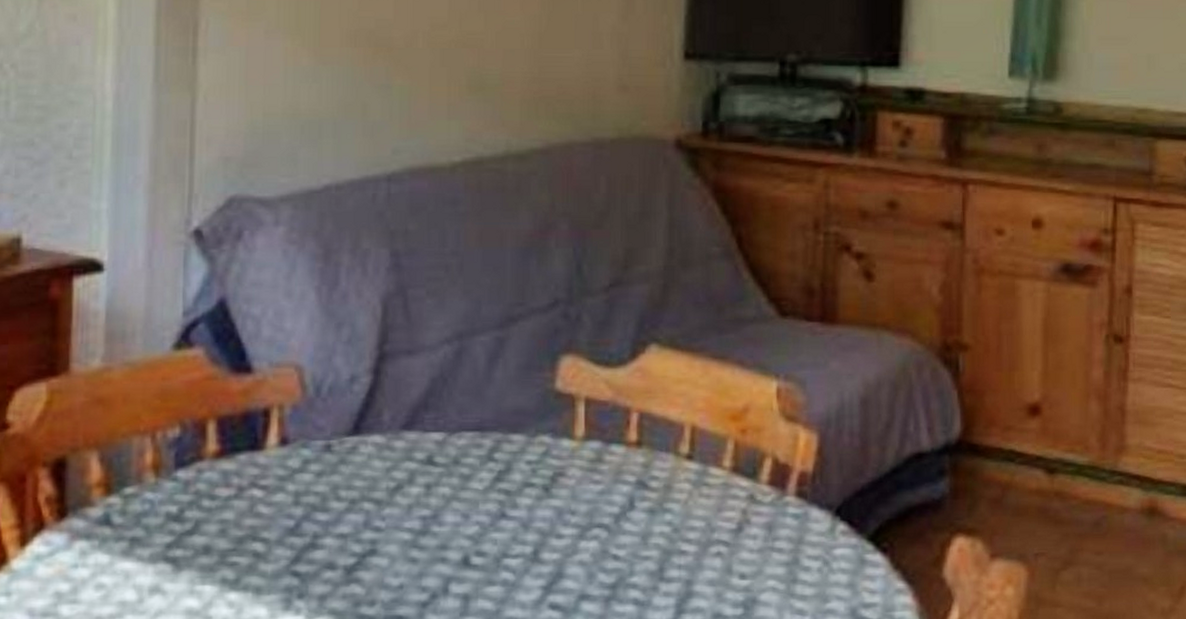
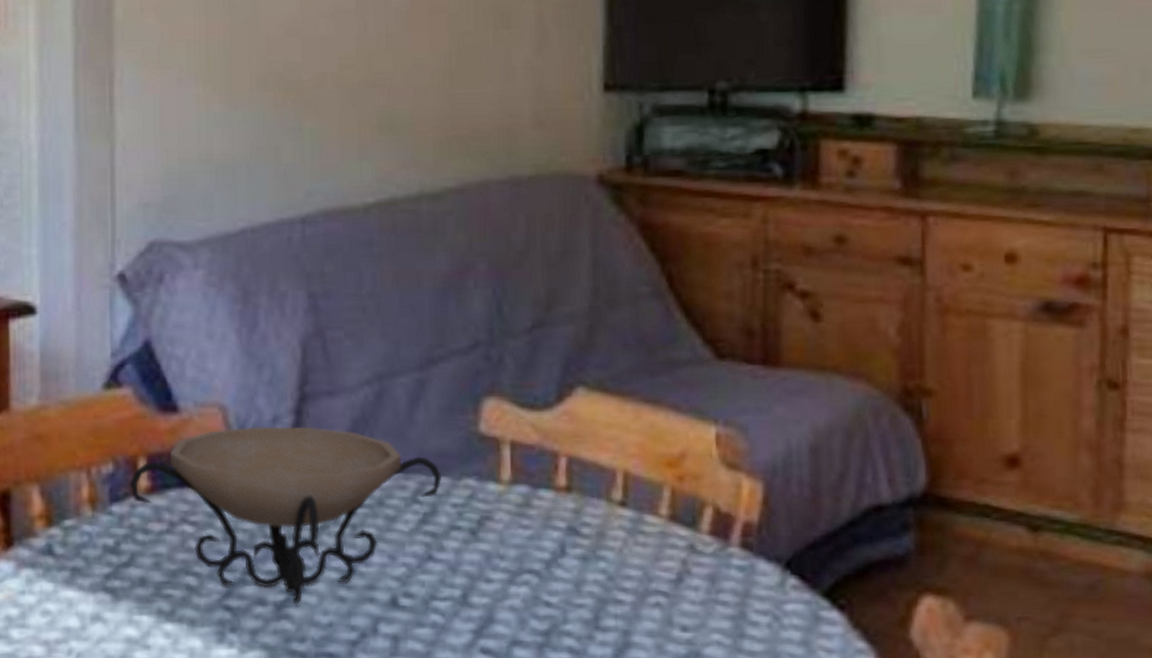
decorative bowl: none [196,386,517,568] -> present [129,426,442,605]

